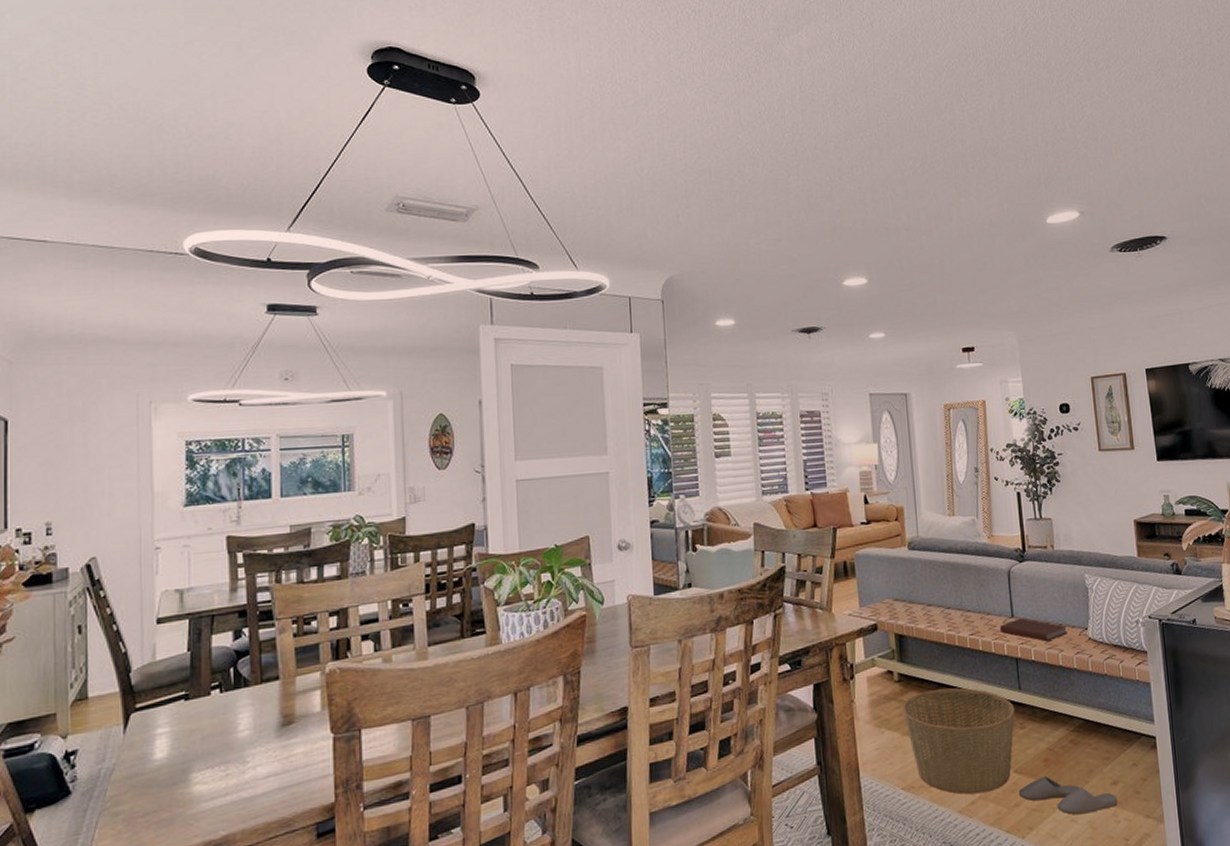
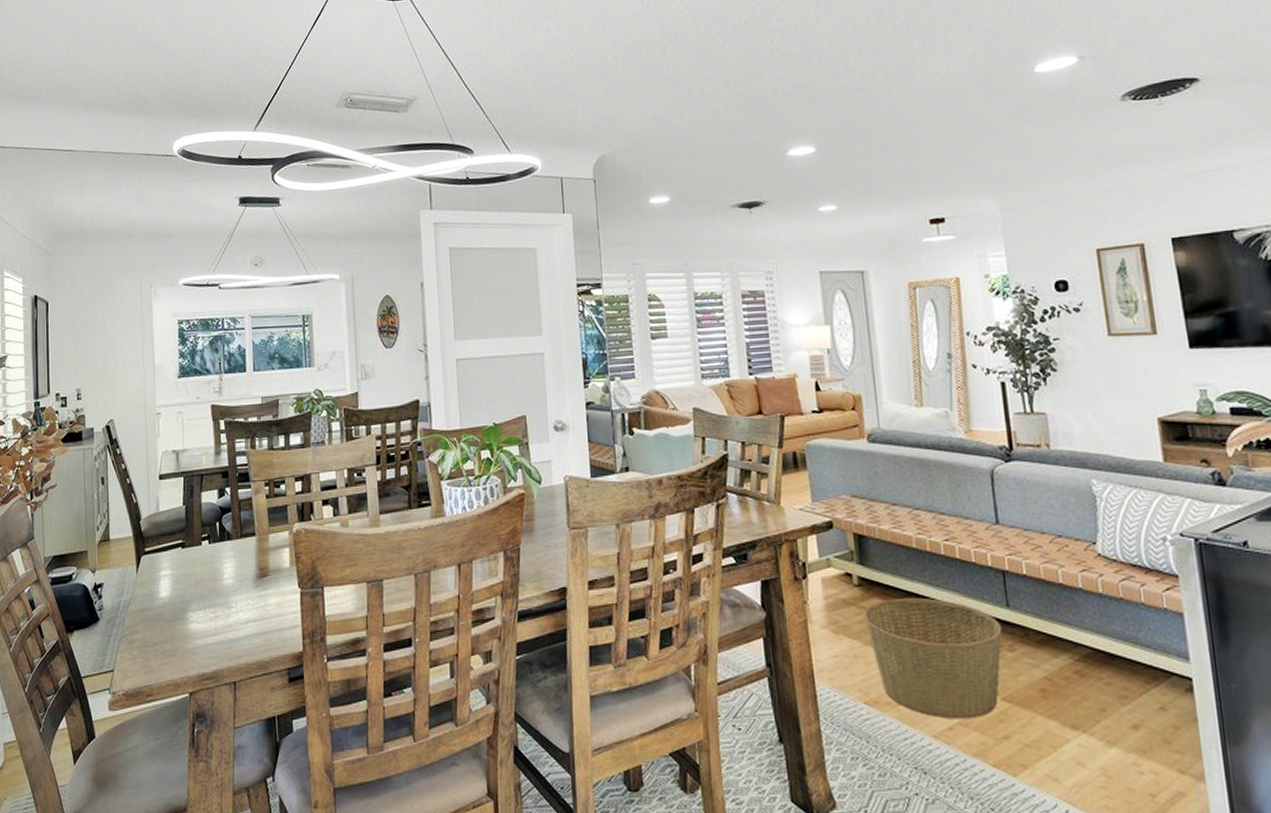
book: present [1000,618,1067,641] -> none [982,525,1069,554]
slippers: present [1019,776,1118,815] -> none [1009,709,1140,758]

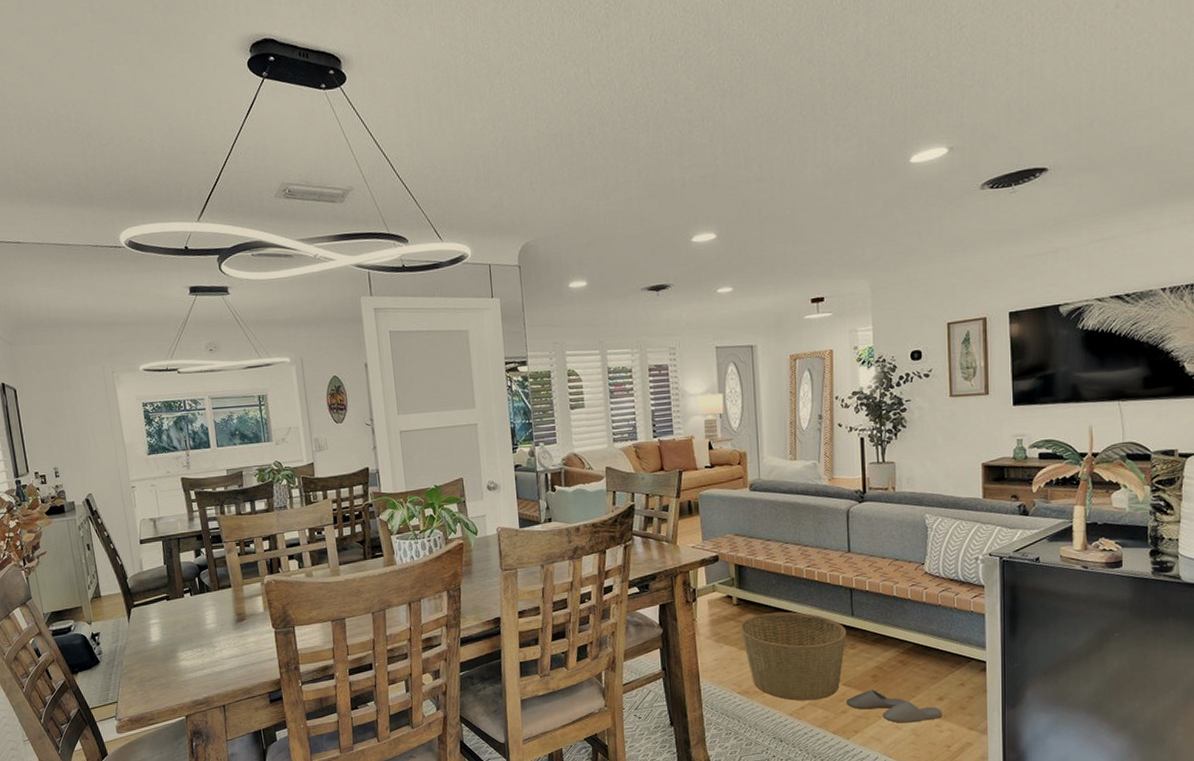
slippers: none [1009,709,1140,758] -> present [847,690,942,723]

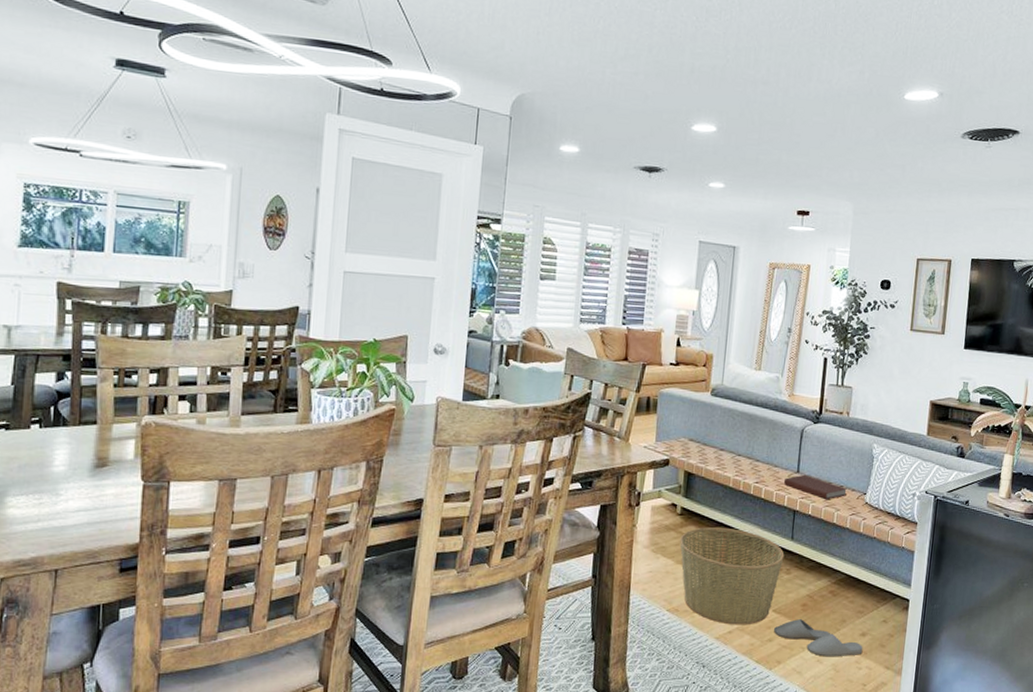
book: none [836,553,903,574] -> present [784,474,847,499]

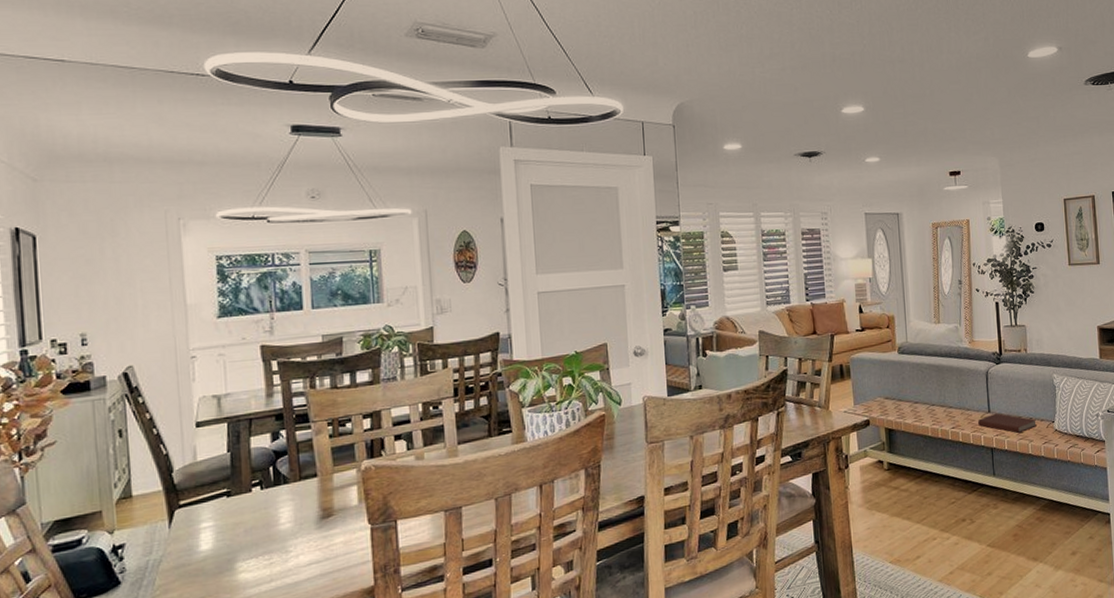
basket: present [680,527,785,625] -> none [891,474,990,566]
slippers: present [774,619,863,657] -> none [991,549,1076,581]

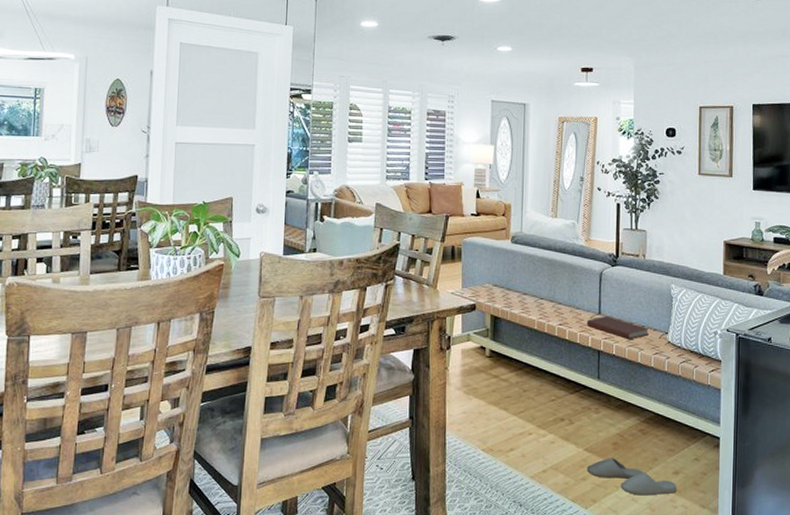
slippers: none [991,549,1076,581] -> present [587,458,677,496]

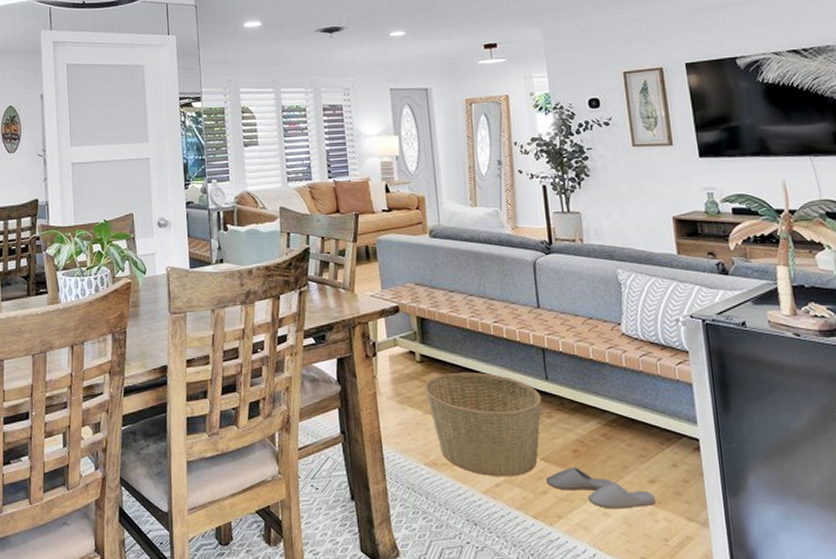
basket: none [490,369,592,464] -> present [425,372,542,477]
book: present [587,316,649,339] -> none [525,309,598,333]

